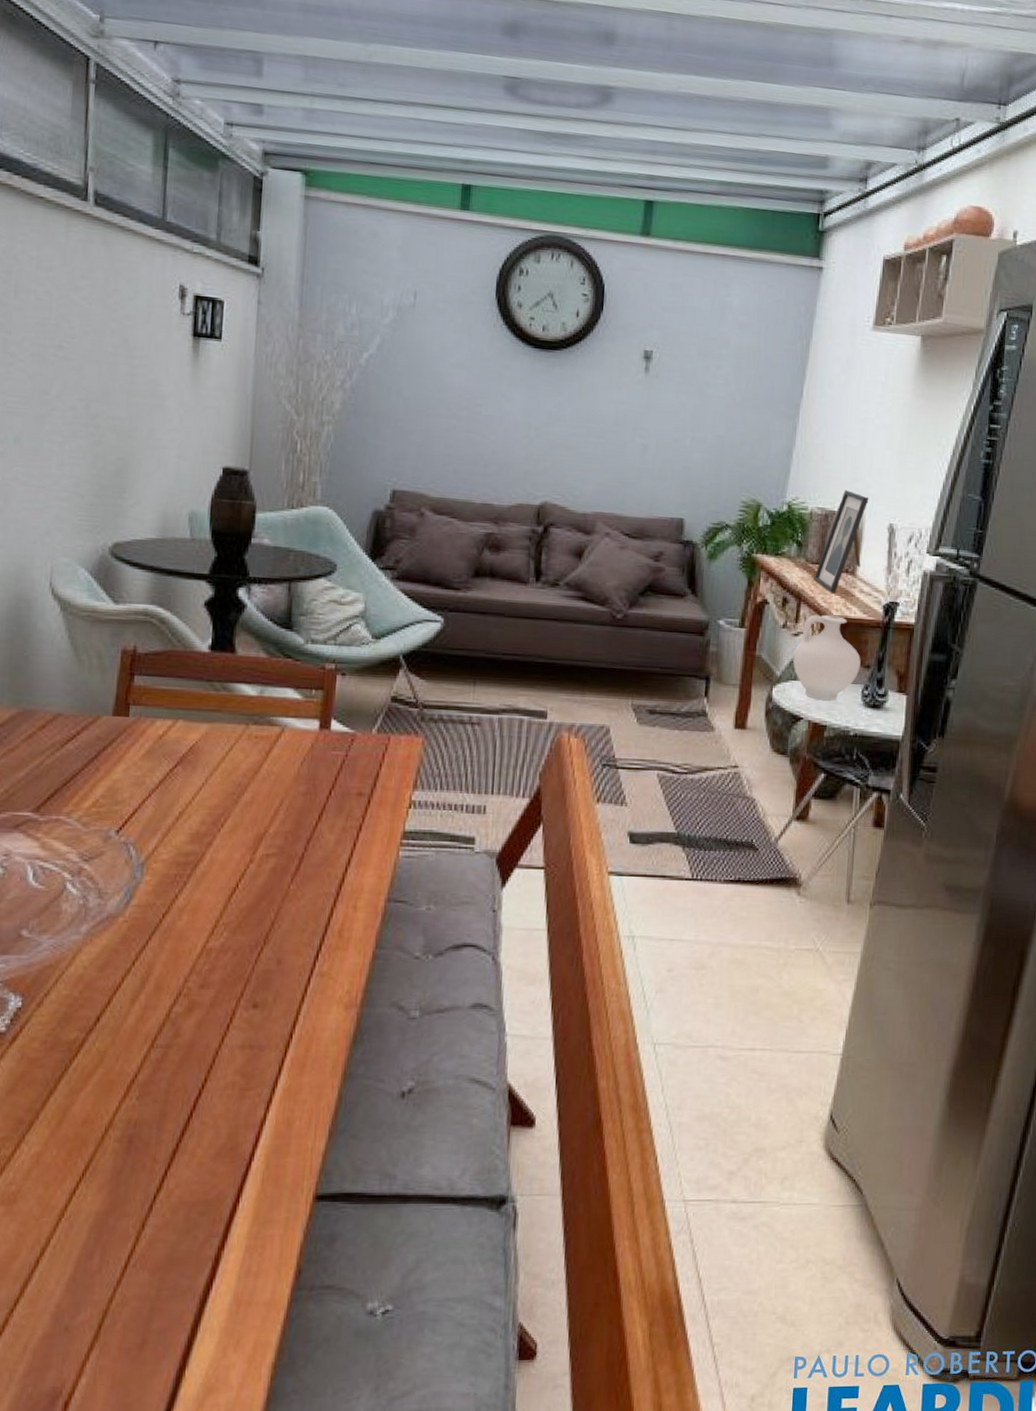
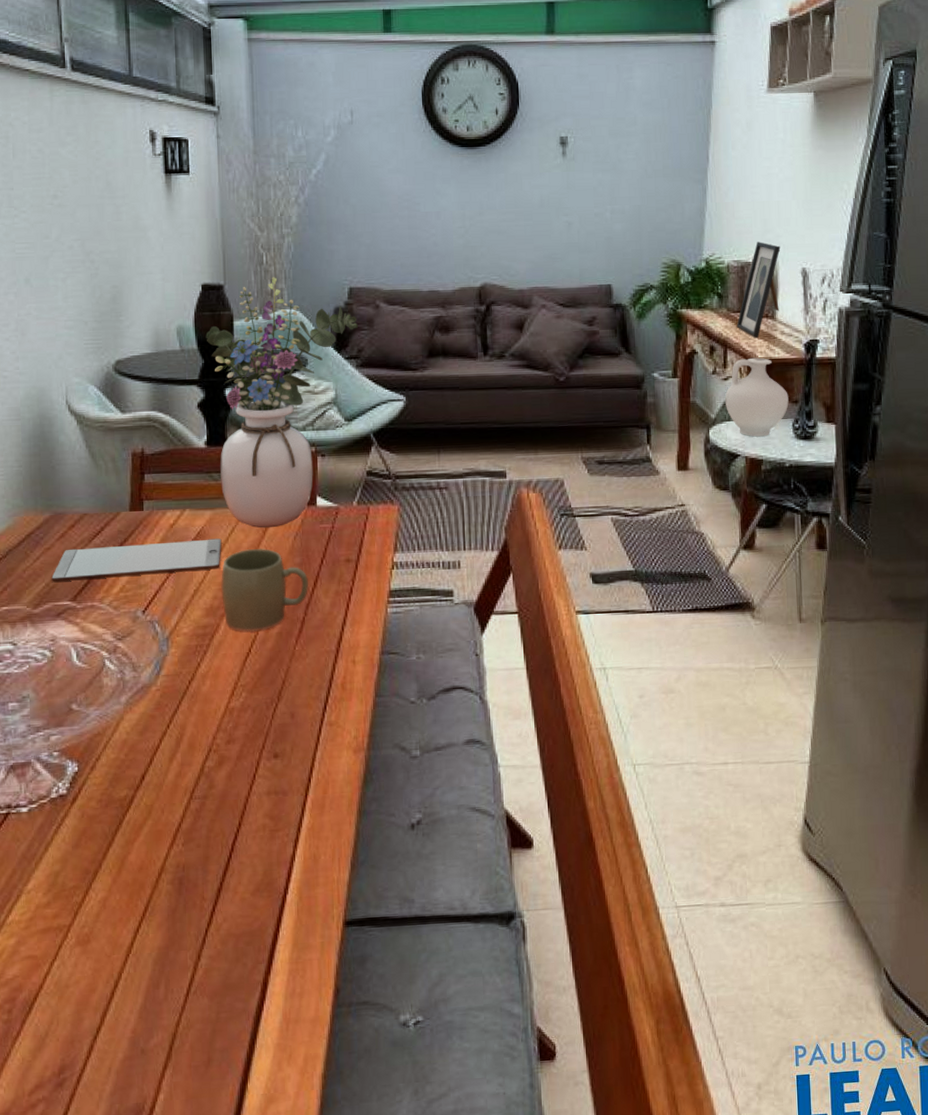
tablet: none [12,752,217,791] -> present [51,538,222,582]
mug: none [210,770,313,864] -> present [221,548,309,632]
bouquet: none [221,468,399,750] -> present [205,277,359,528]

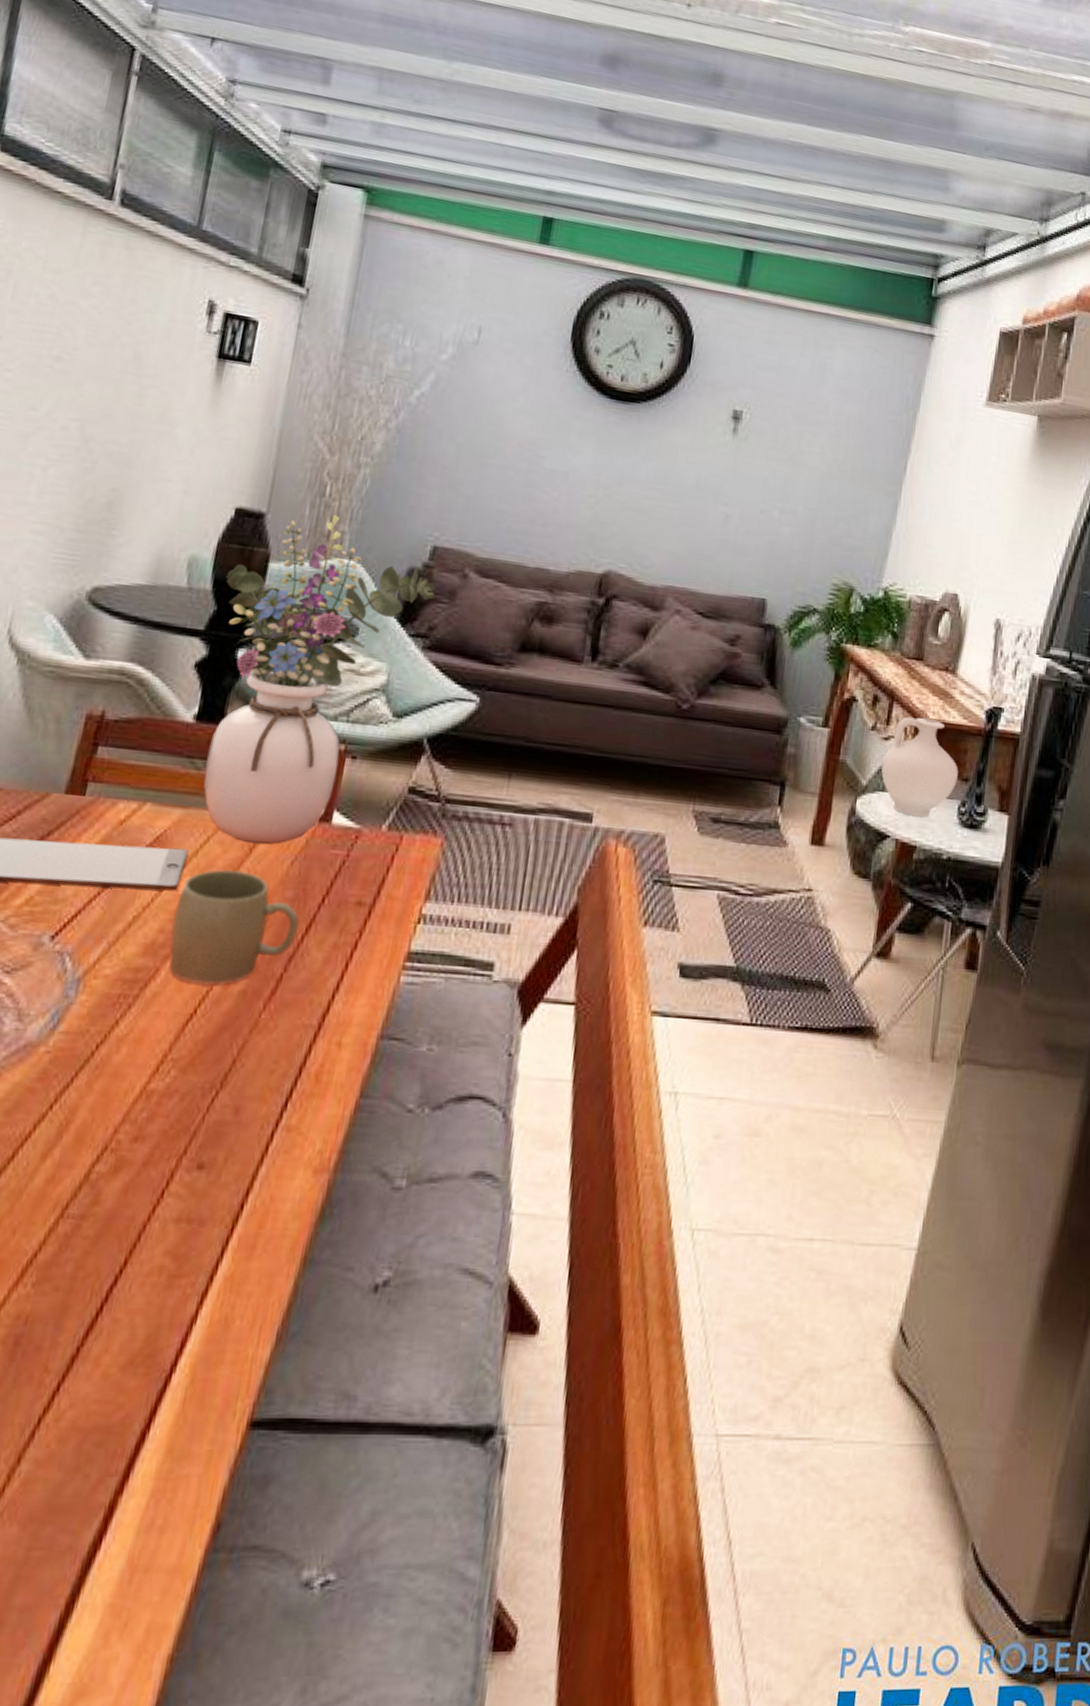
picture frame: present [736,242,781,339] -> none [909,578,975,695]

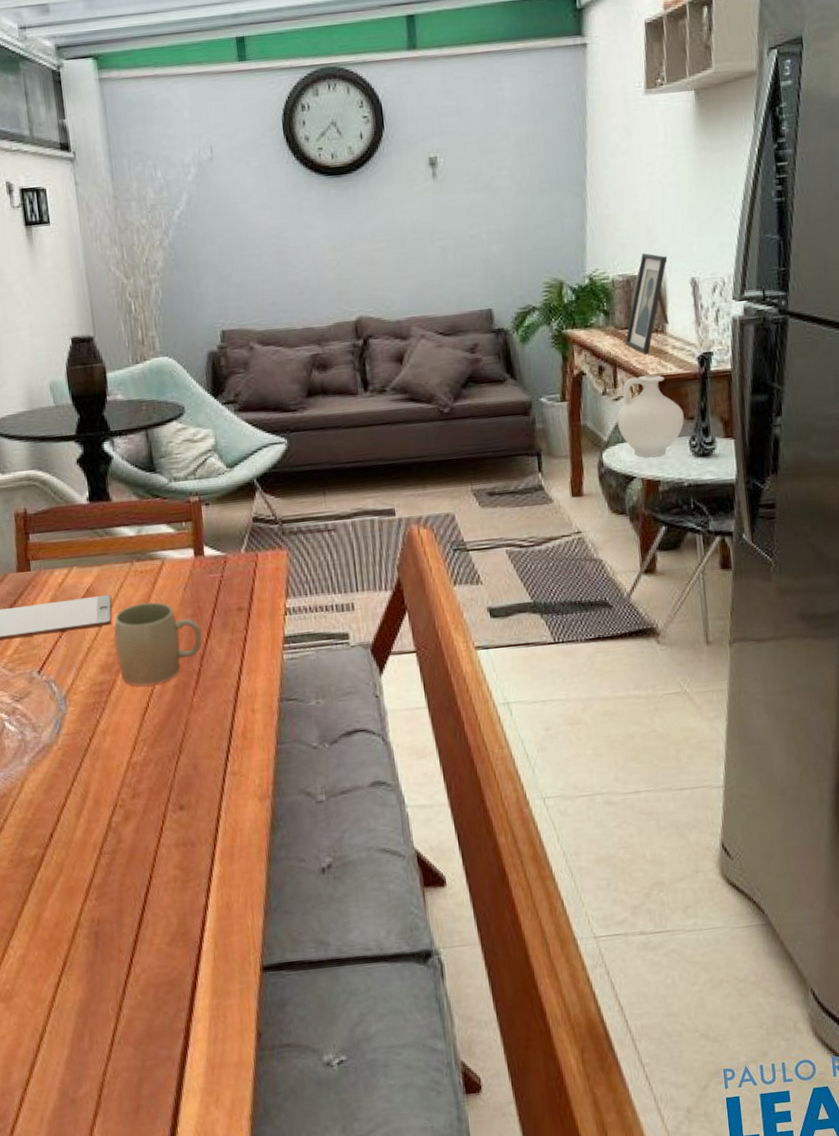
bouquet: present [203,515,436,845] -> none [79,325,234,582]
picture frame: none [909,578,975,695] -> present [625,253,669,355]

